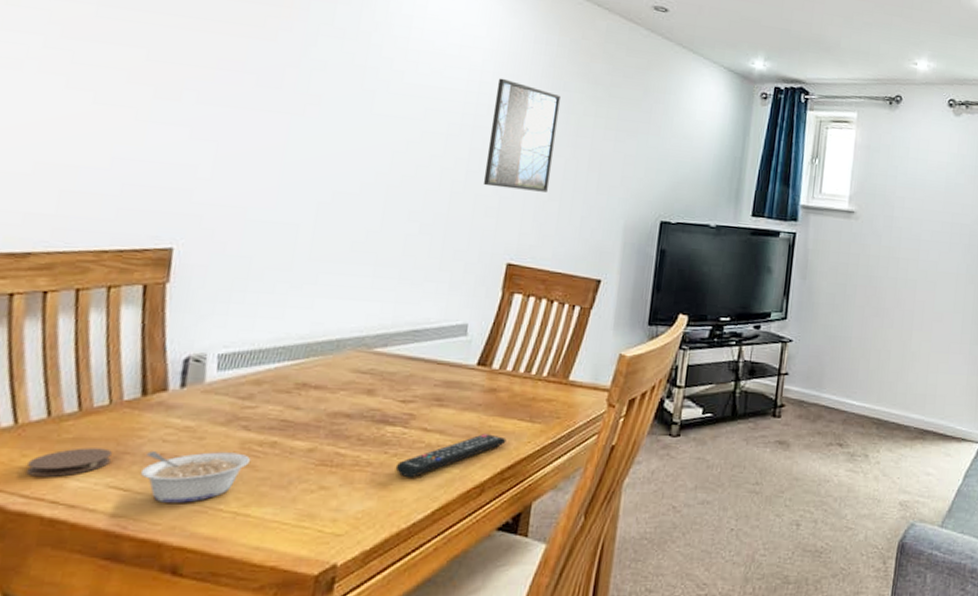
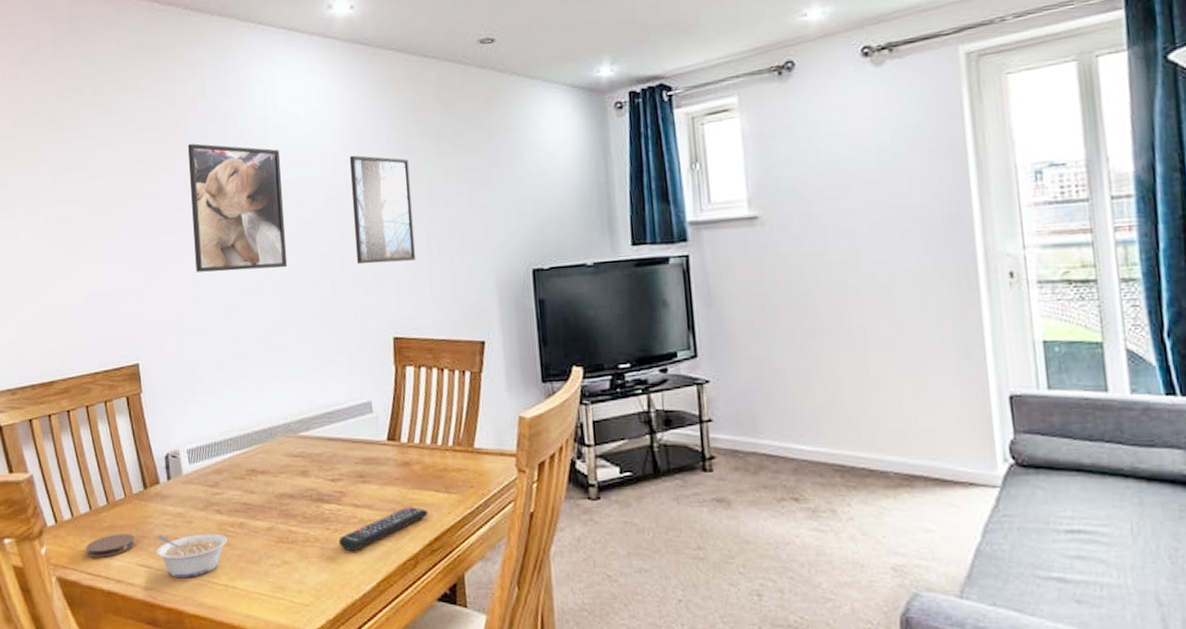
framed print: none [282,20,420,174] -> present [187,143,288,272]

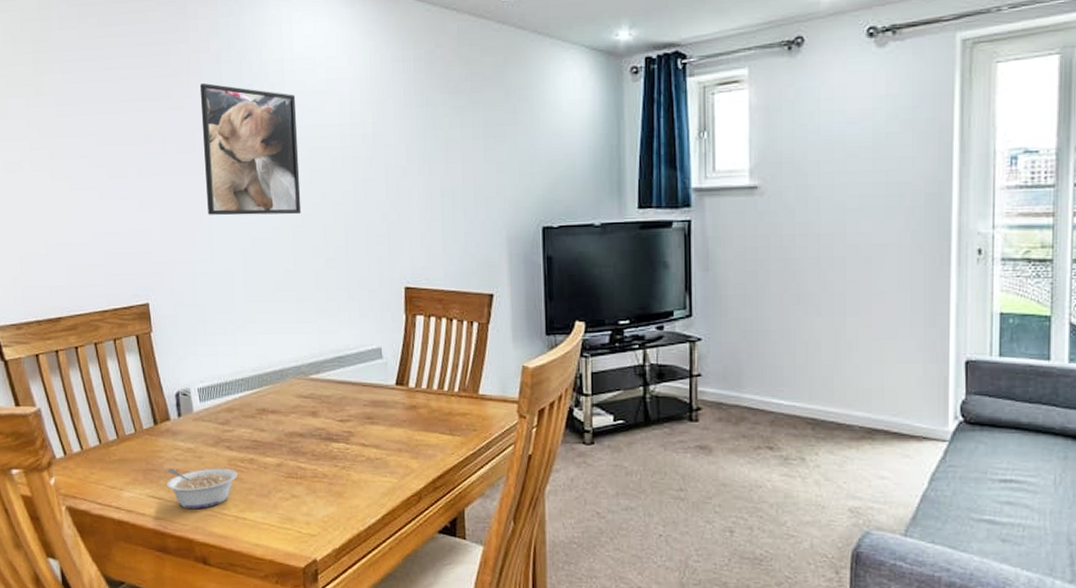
coaster: present [86,534,135,558] -> none [96,466,145,489]
remote control: present [338,507,429,552] -> none [346,447,433,488]
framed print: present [349,155,417,265] -> none [366,105,430,215]

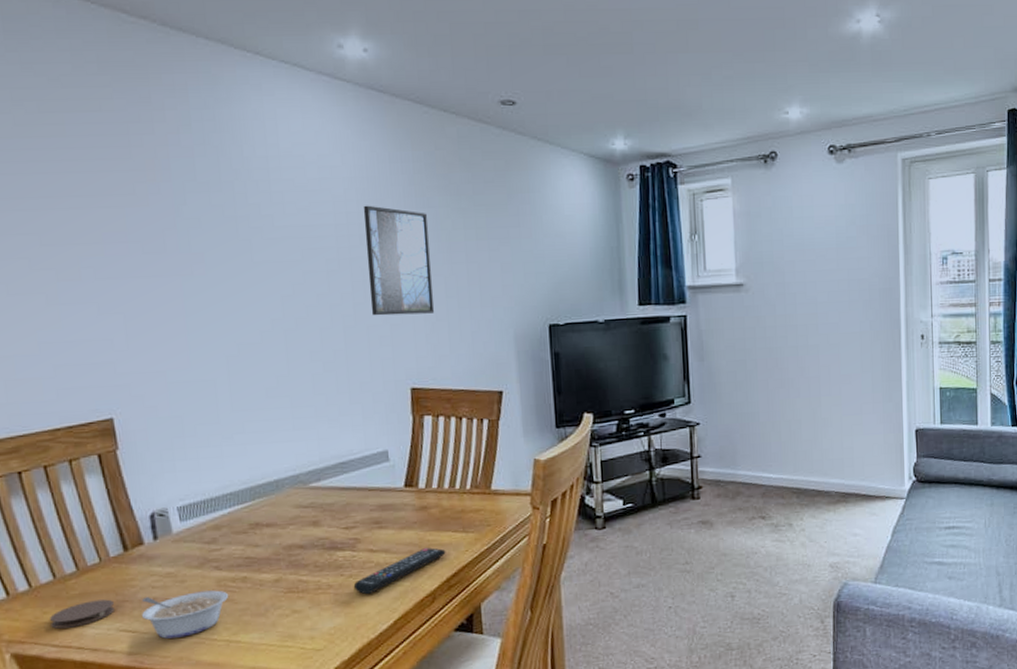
coaster: none [96,466,145,489] -> present [50,599,114,629]
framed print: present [199,83,302,216] -> none [169,179,295,320]
remote control: none [346,447,433,488] -> present [353,548,446,595]
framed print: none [366,105,430,215] -> present [363,205,435,316]

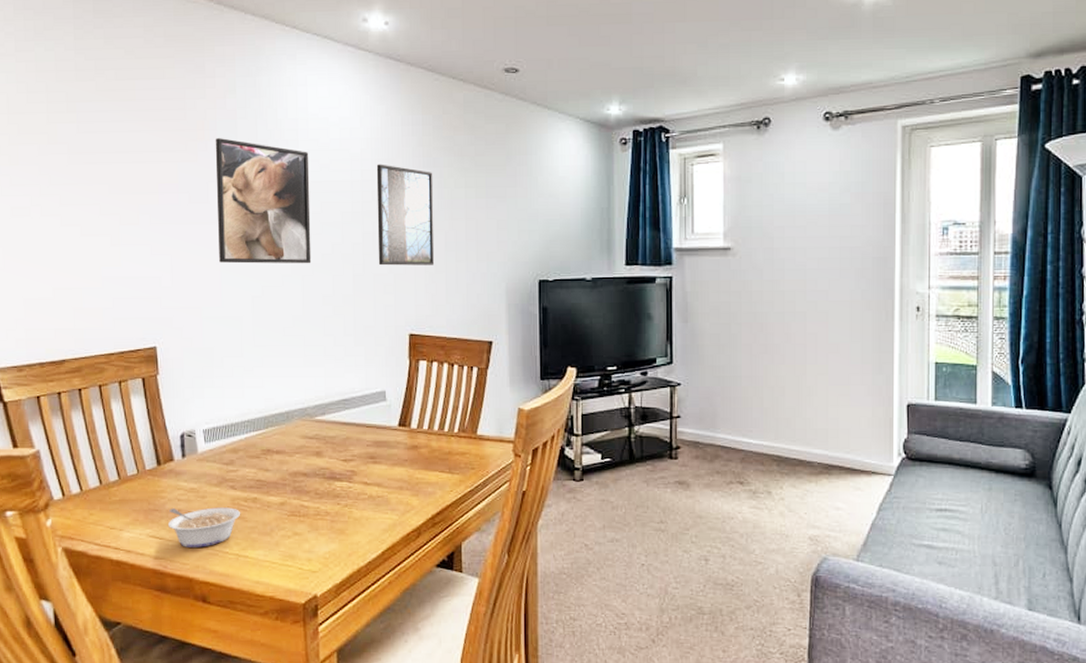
coaster: present [50,599,114,629] -> none [95,507,146,529]
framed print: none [169,179,295,320] -> present [215,138,312,264]
remote control: present [353,548,446,595] -> none [348,485,432,525]

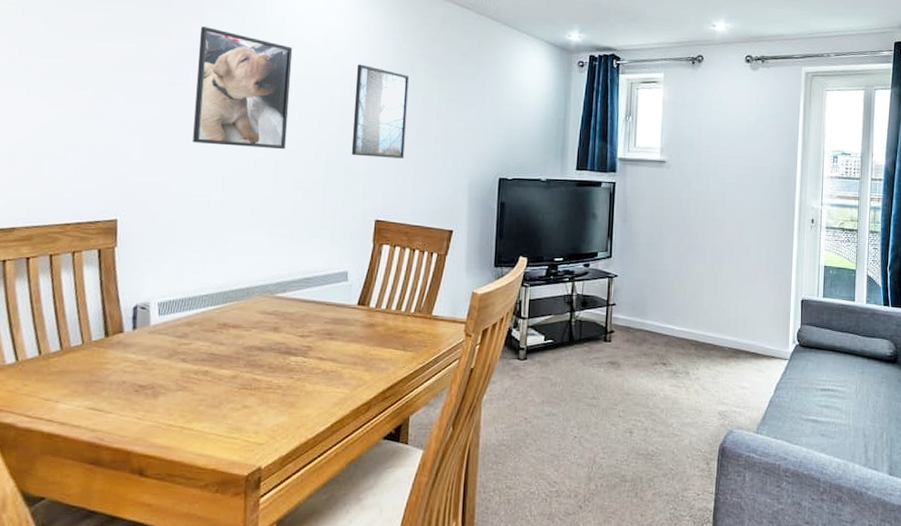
legume: present [167,507,241,548] -> none [109,380,190,420]

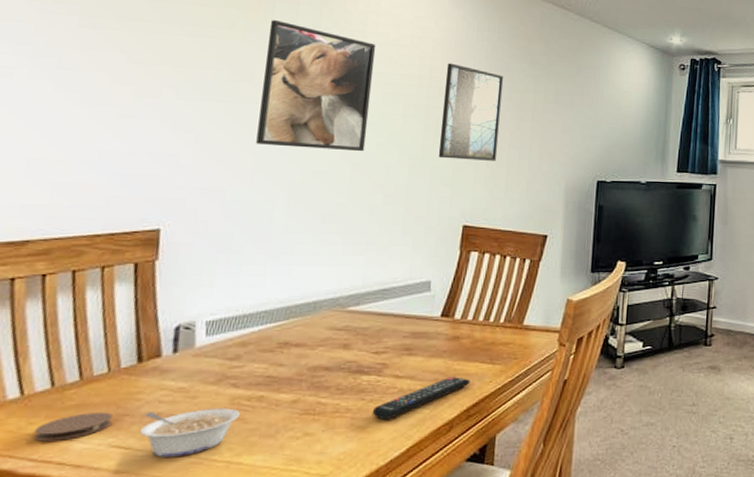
coaster: none [28,378,87,401] -> present [34,412,112,442]
legume: none [109,380,190,420] -> present [139,408,241,457]
remote control: none [300,361,385,398] -> present [372,377,471,421]

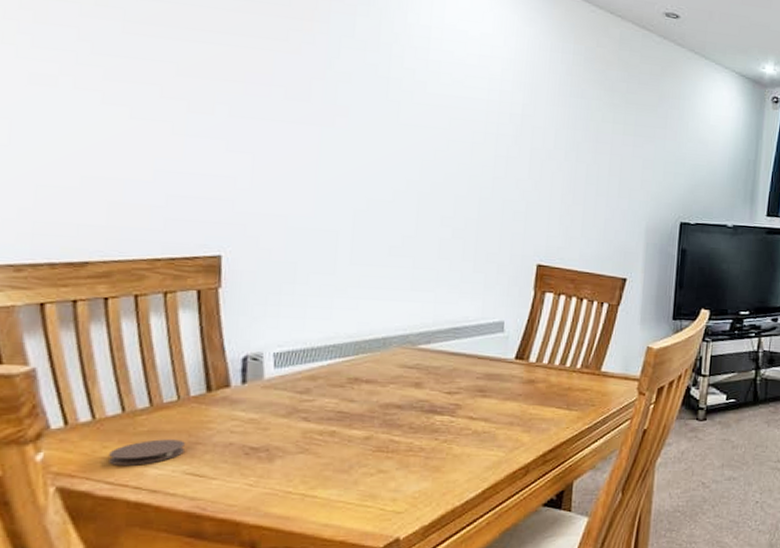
legume: present [139,408,241,457] -> none [212,441,313,487]
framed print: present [256,20,376,152] -> none [316,32,441,182]
remote control: present [372,377,471,421] -> none [446,421,547,462]
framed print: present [438,63,504,161] -> none [509,86,580,197]

